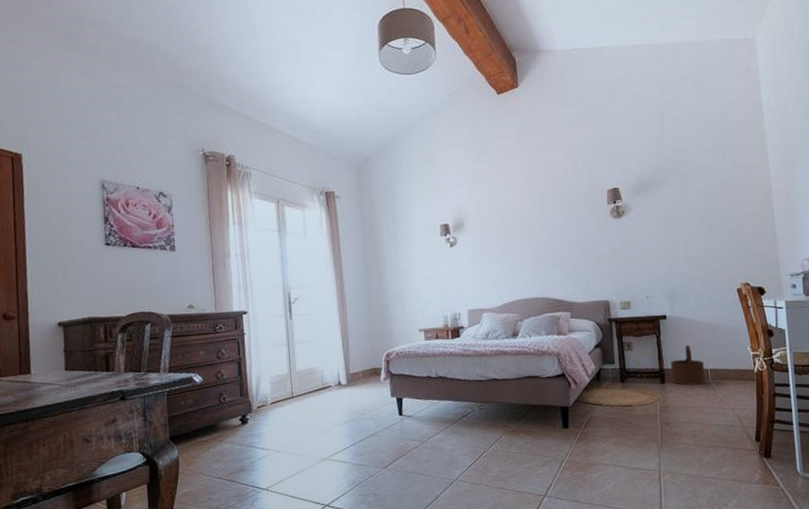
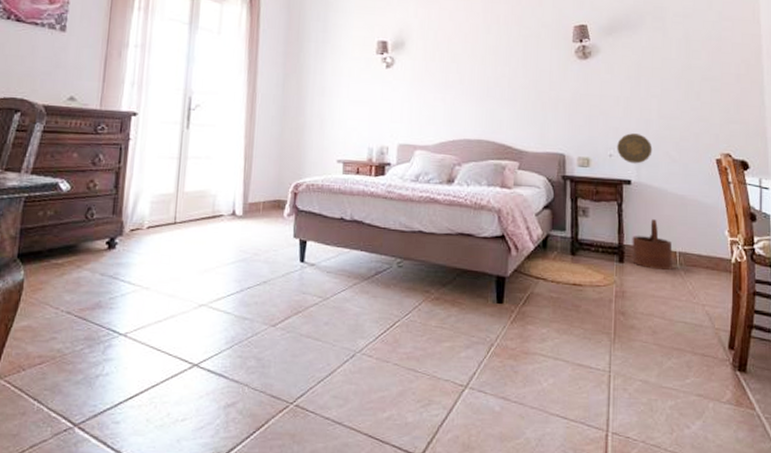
decorative plate: none [652,276,683,302] -> present [617,133,653,164]

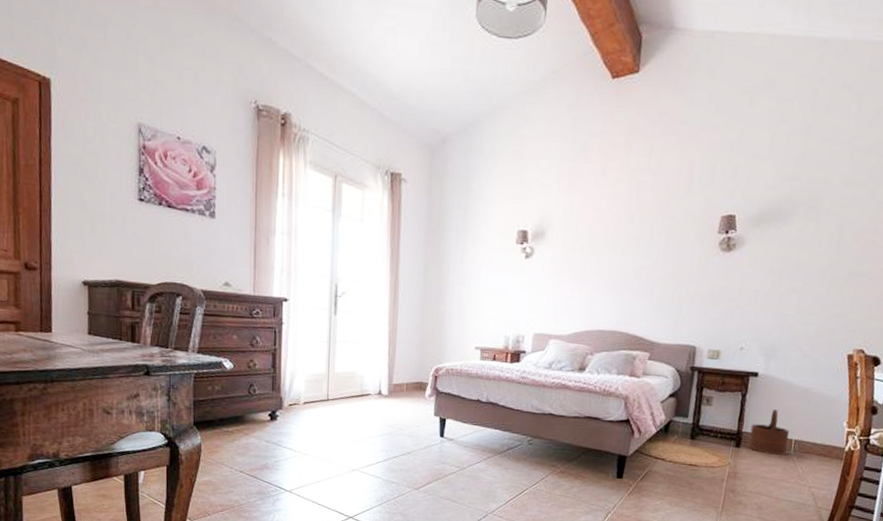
decorative plate: present [617,133,653,164] -> none [748,327,785,358]

